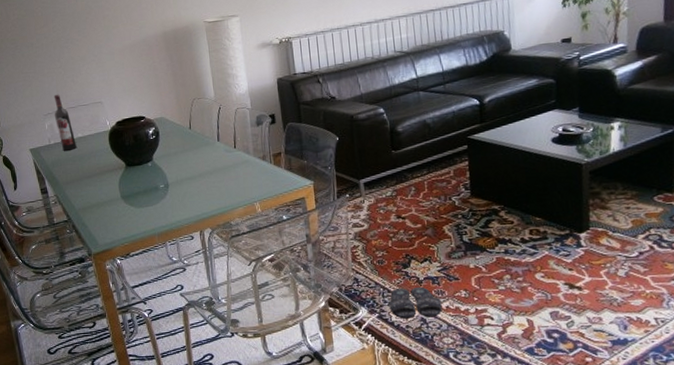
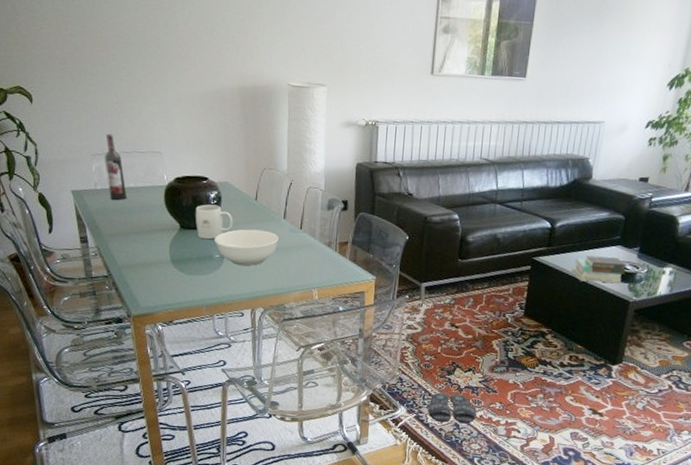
mug: none [137,139,173,173] -> present [195,204,233,240]
bowl: none [157,155,216,192] -> present [214,229,279,267]
books: none [510,122,570,152] -> present [571,255,626,283]

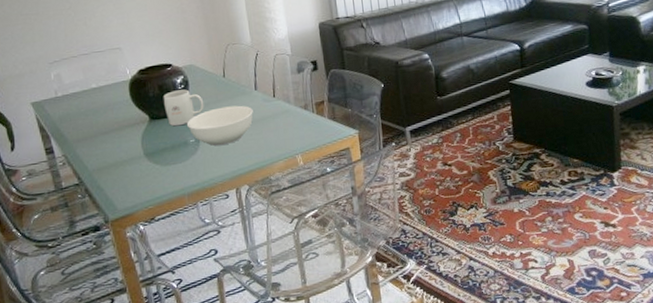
wine bottle: present [104,133,127,200] -> none [61,39,90,104]
slippers: present [426,393,477,424] -> none [435,234,489,268]
books: present [571,255,626,283] -> none [549,66,602,96]

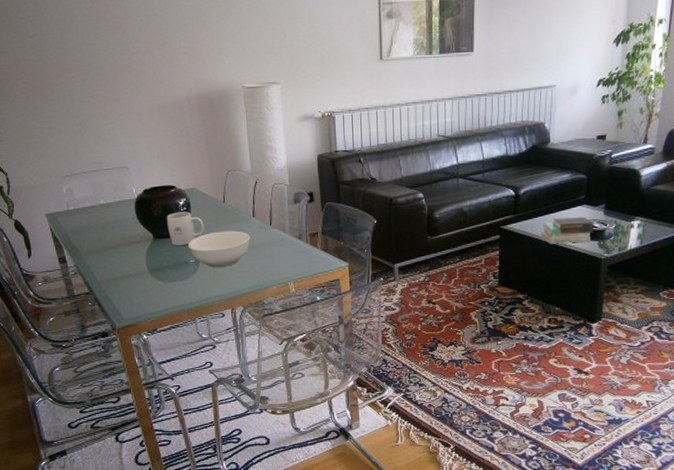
books: none [549,66,602,96] -> present [540,217,594,244]

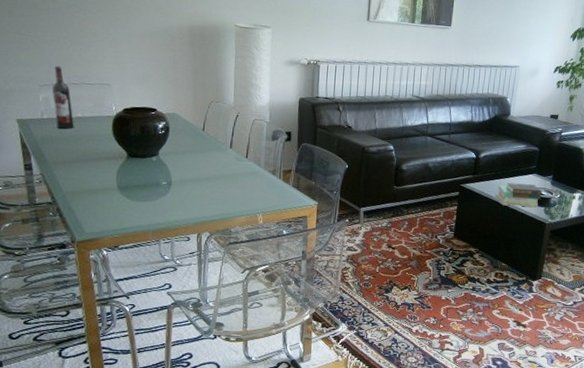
wine bottle: none [72,155,99,218] -> present [51,65,74,129]
mug: present [166,211,205,246] -> none [143,134,181,168]
bowl: present [187,230,250,268] -> none [161,157,225,193]

